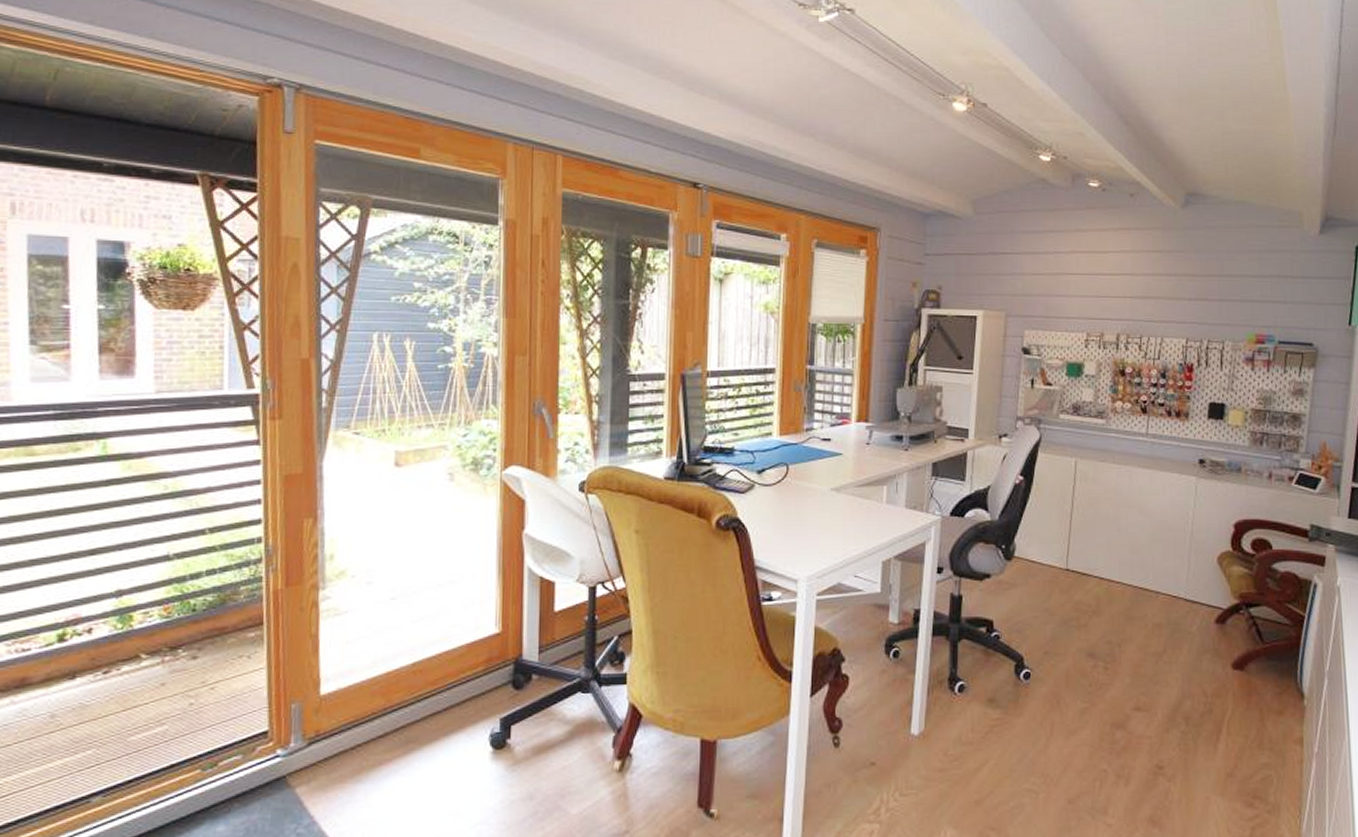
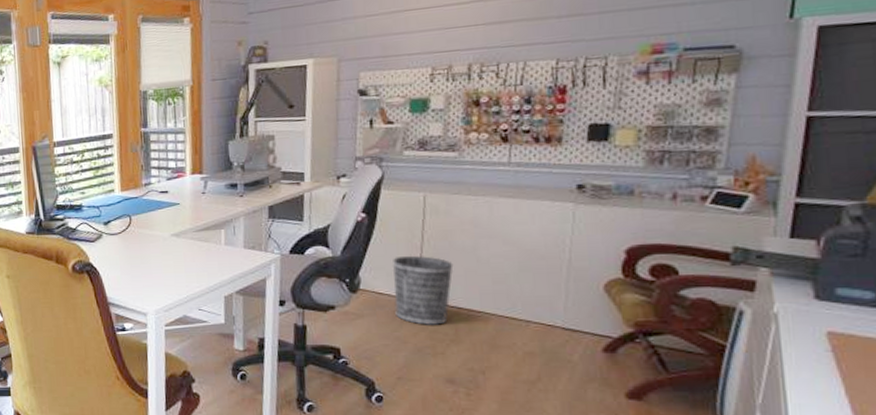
wastebasket: none [1044,522,1098,597] -> present [392,255,454,326]

